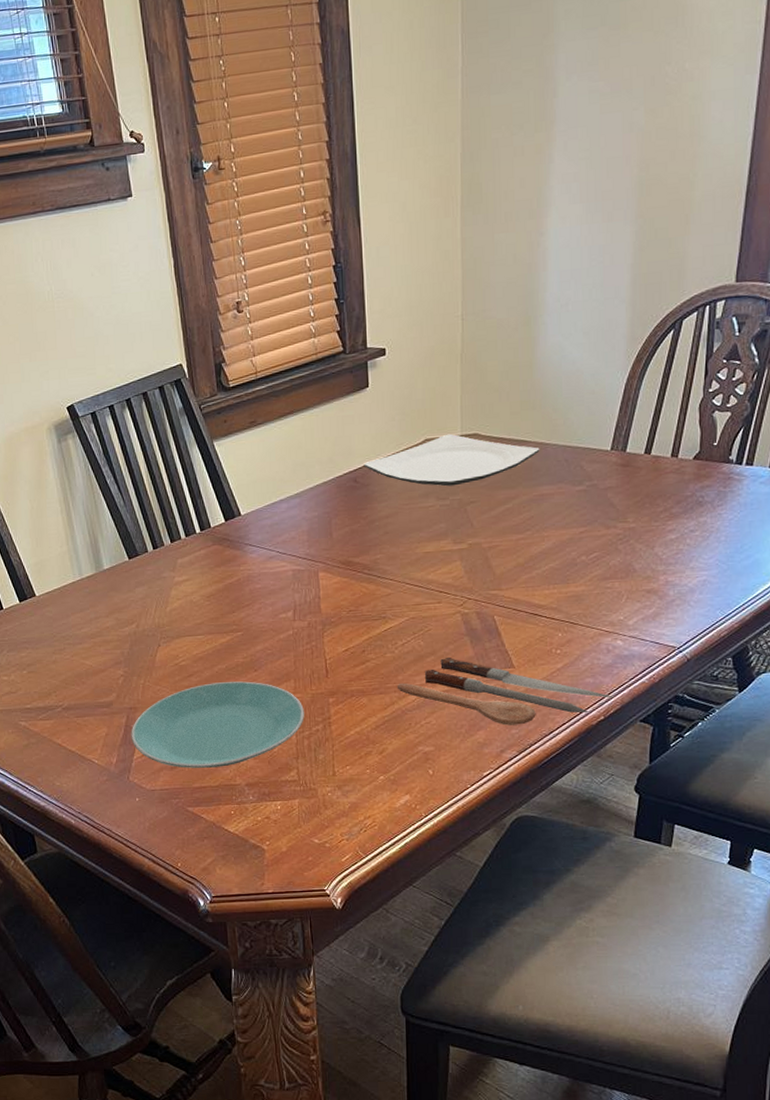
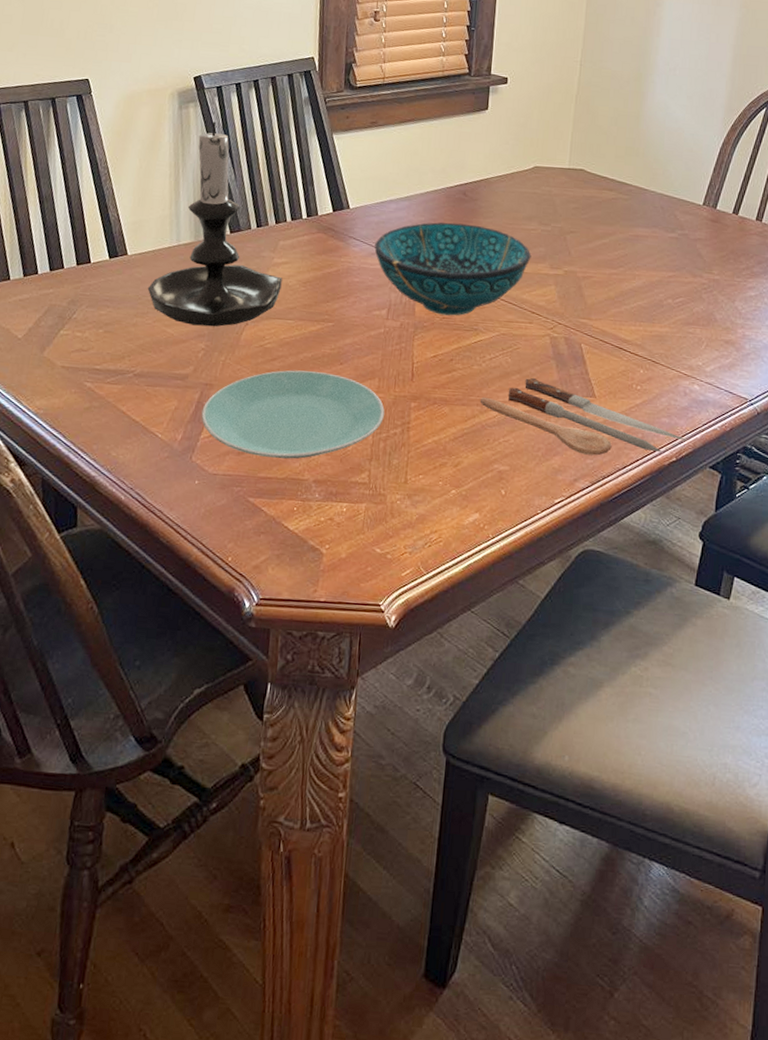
candle holder: none [60,449,187,654] -> present [147,121,282,327]
decorative bowl: none [271,511,432,608] -> present [374,222,532,316]
plate: present [364,433,540,487] -> none [474,165,639,214]

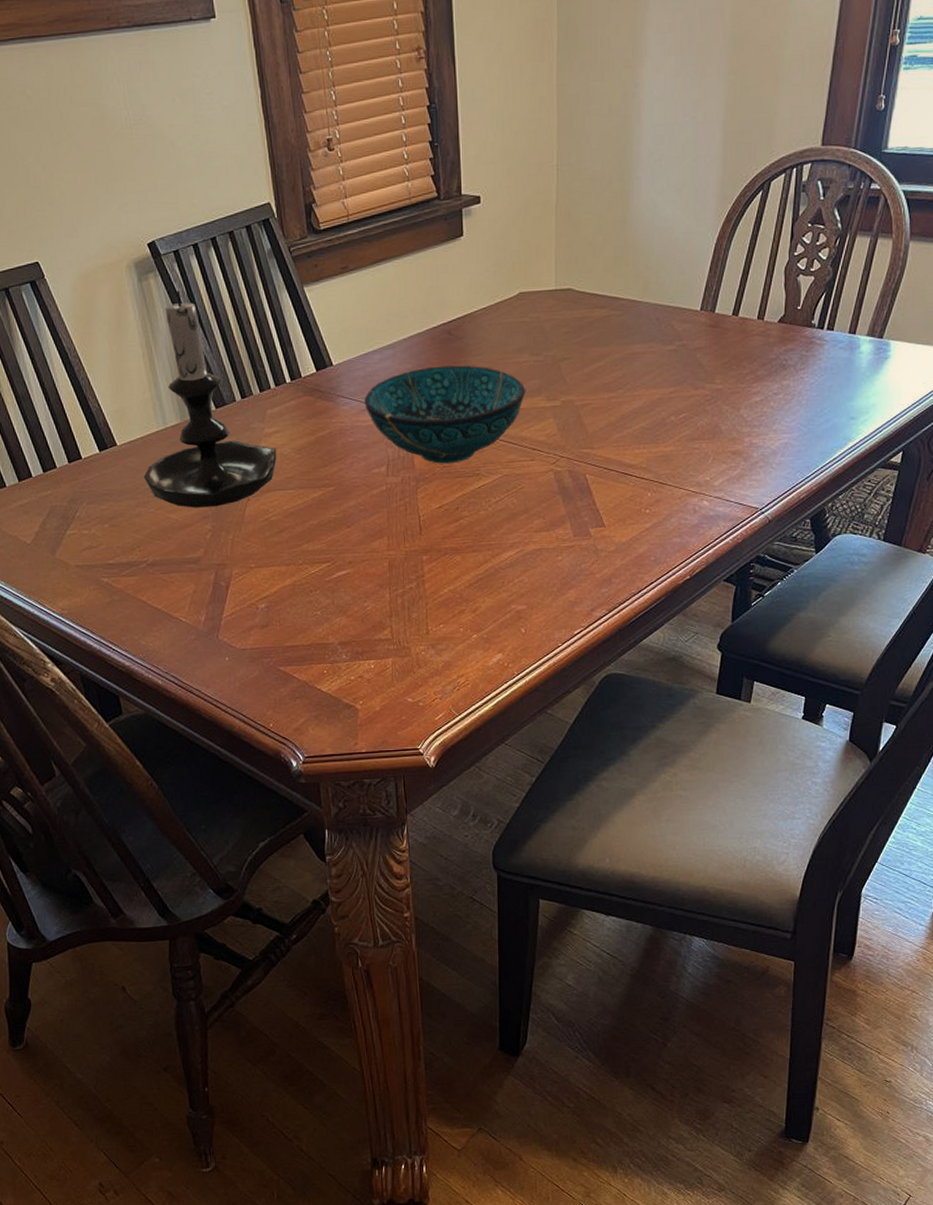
plate: present [201,370,385,459] -> none [220,538,398,627]
spoon: present [479,377,688,456] -> none [490,515,700,584]

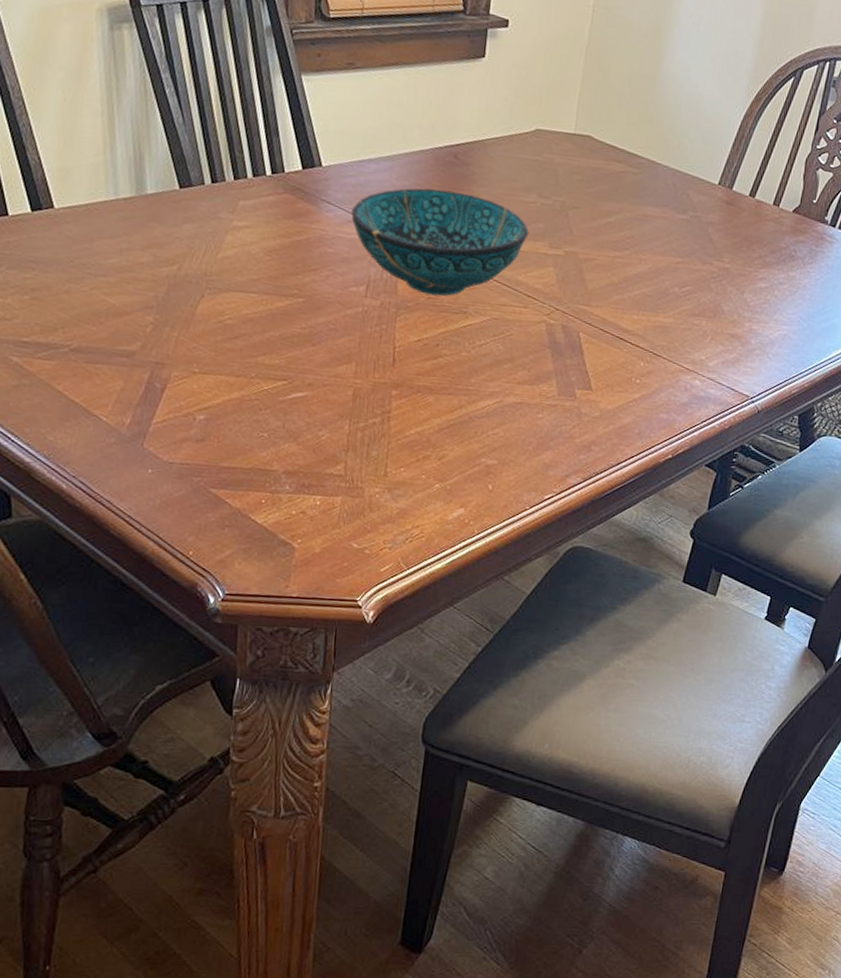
candle holder: present [143,290,277,508] -> none [81,48,244,298]

